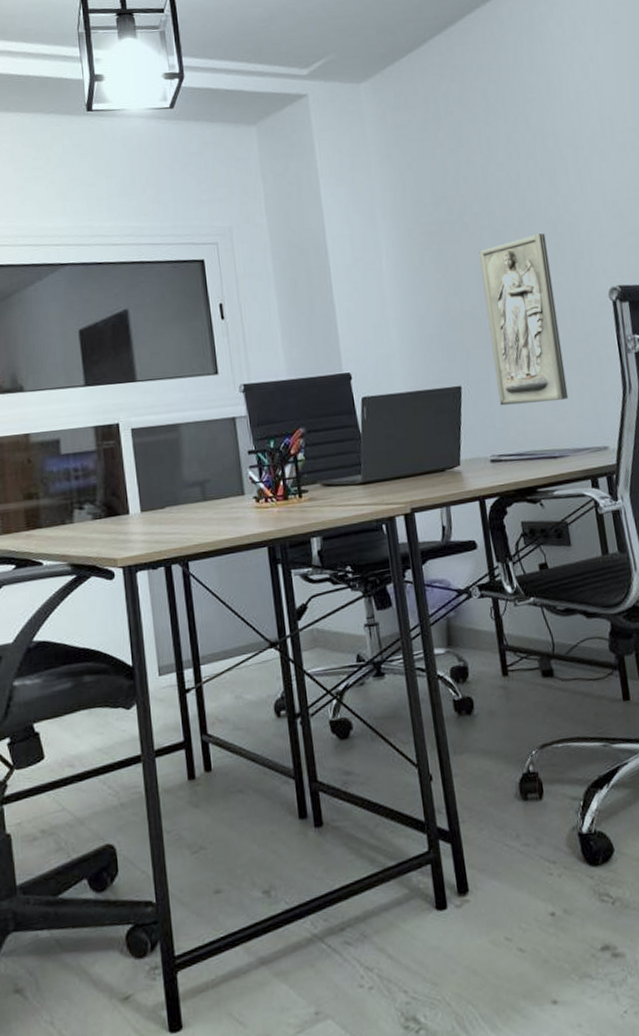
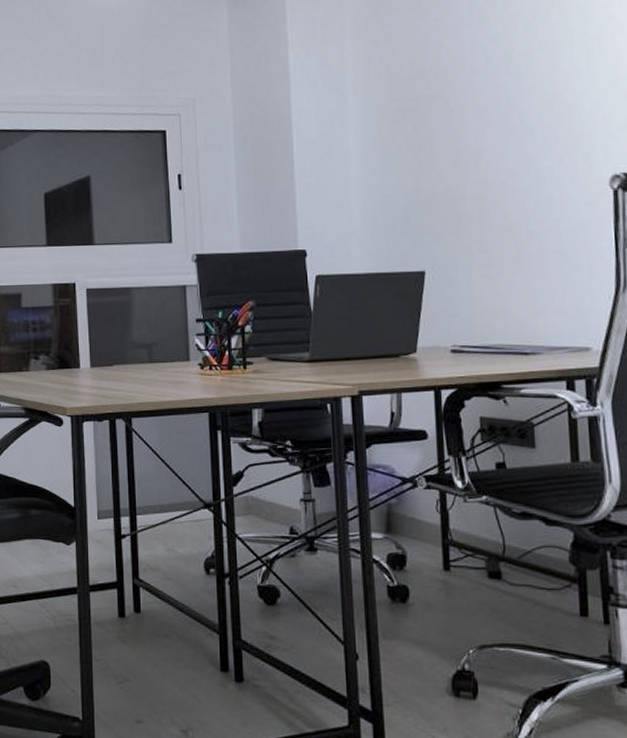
relief panel: present [479,233,569,406] -> none [458,112,549,295]

